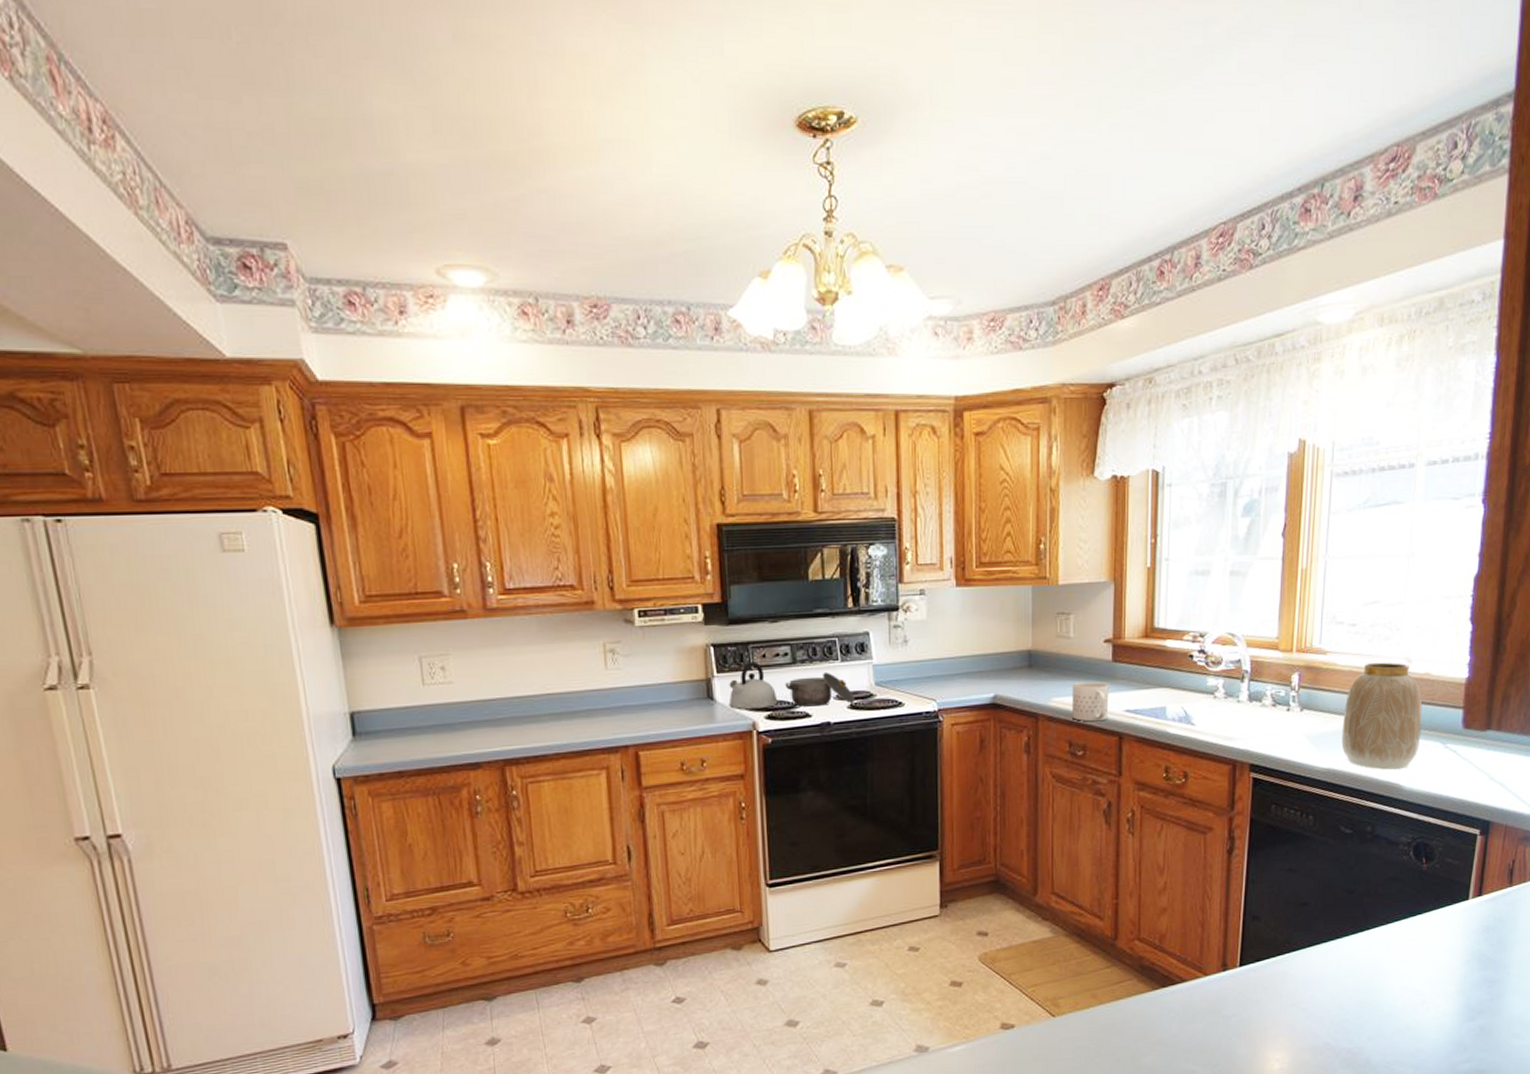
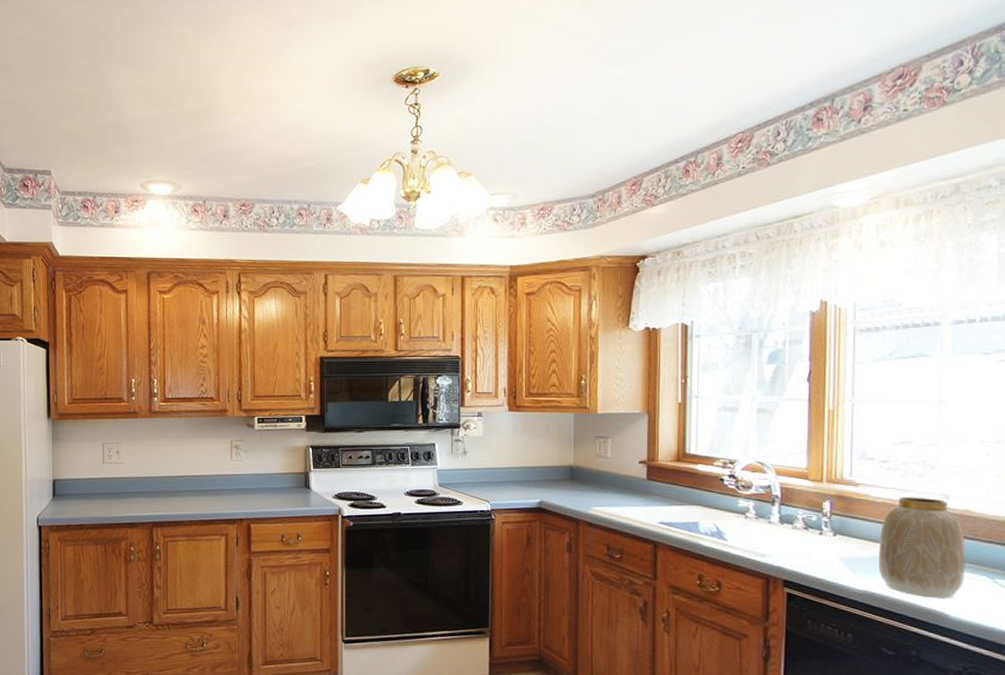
kettle: present [729,661,778,710] -> none [321,461,360,499]
cooking pot: present [785,671,855,707] -> none [366,472,421,499]
mug: present [1072,681,1109,722] -> none [610,495,644,530]

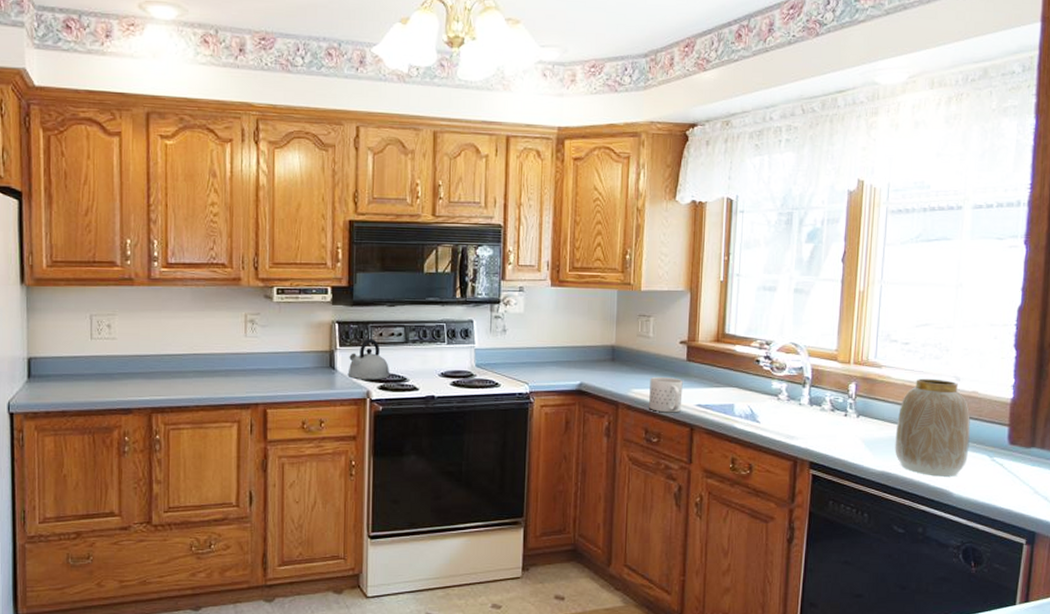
kettle: none [321,461,360,499] -> present [347,339,390,380]
mug: none [610,495,644,530] -> present [649,376,683,413]

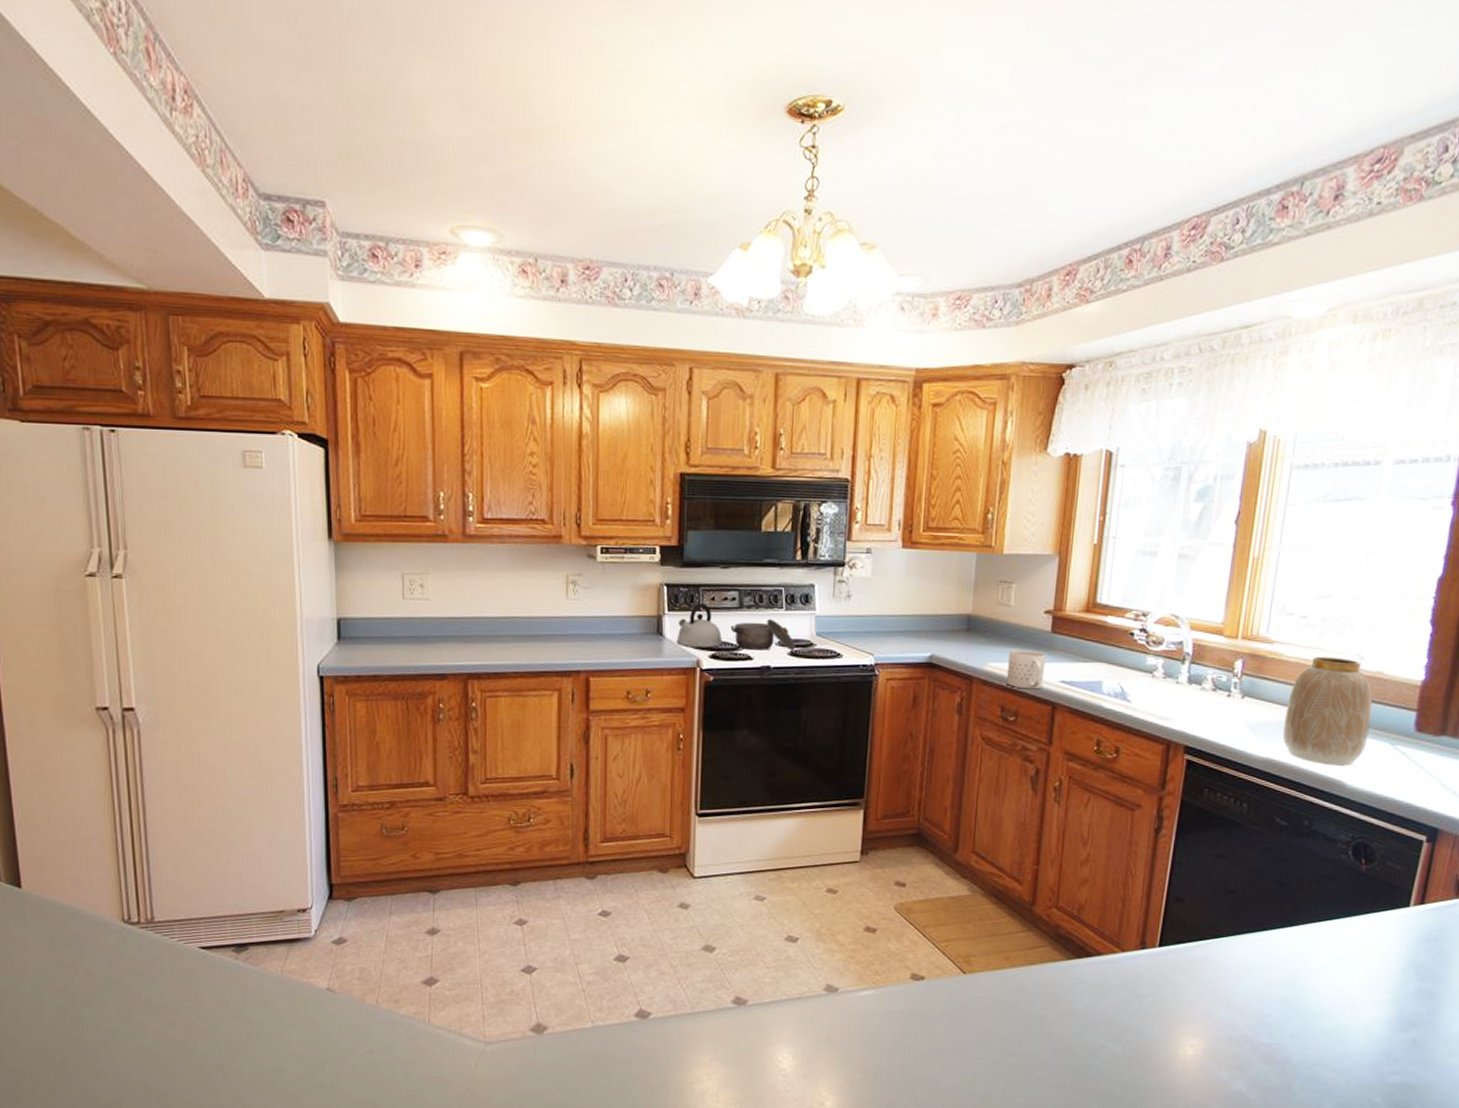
cooking pot: none [397,352,457,381] -> present [730,618,795,650]

